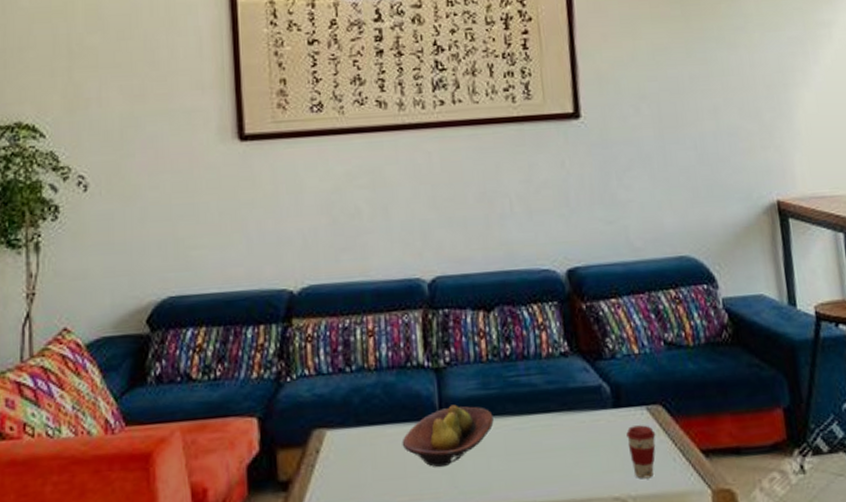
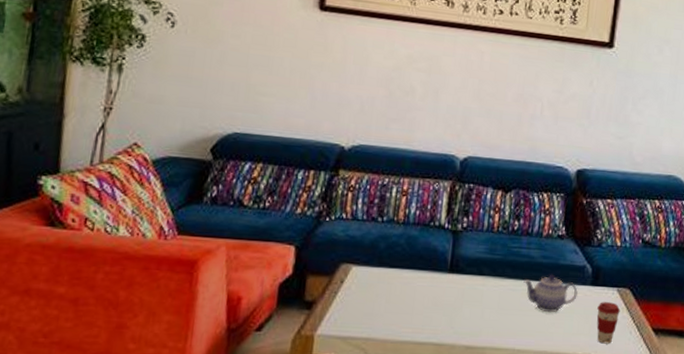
fruit bowl: present [402,405,494,468] -> none [414,262,494,311]
teapot: none [530,402,599,451] -> present [523,274,578,313]

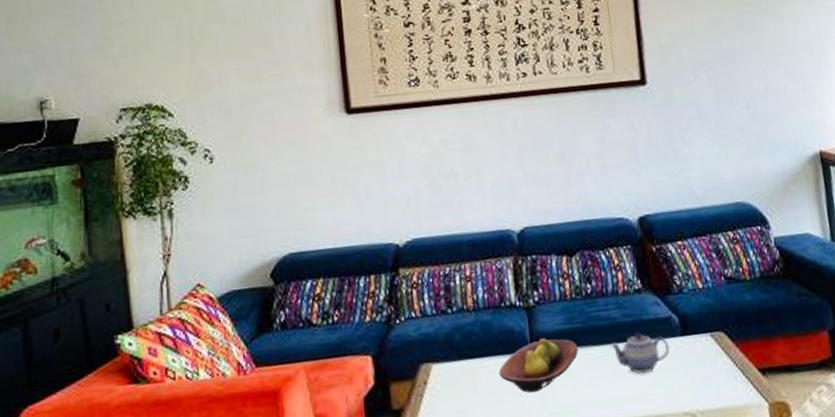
fruit bowl: none [414,262,494,311] -> present [499,338,579,393]
coffee cup: present [596,302,621,344] -> none [693,349,720,396]

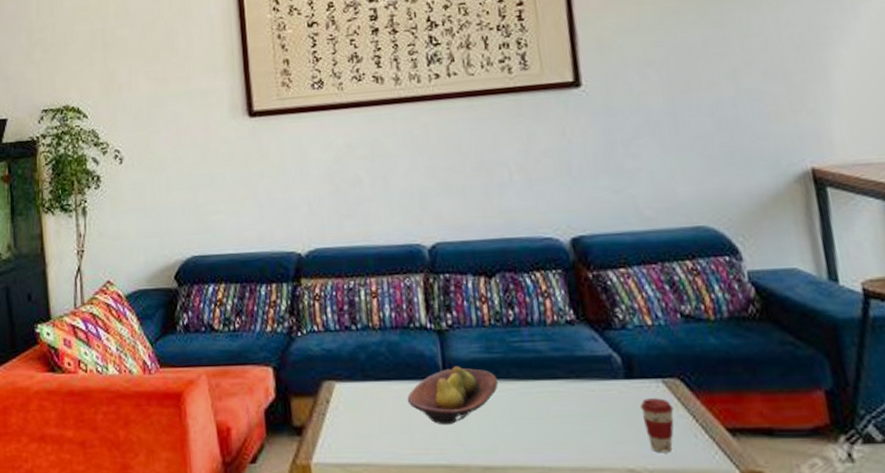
teapot: present [610,332,670,374] -> none [536,369,610,418]
coffee cup: none [693,349,720,396] -> present [640,398,674,453]

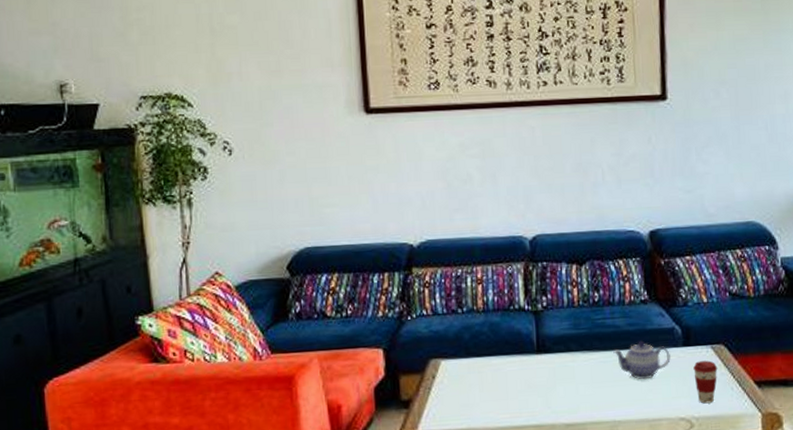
fruit bowl: present [407,366,498,426] -> none [505,341,582,392]
teapot: none [536,369,610,418] -> present [613,340,671,380]

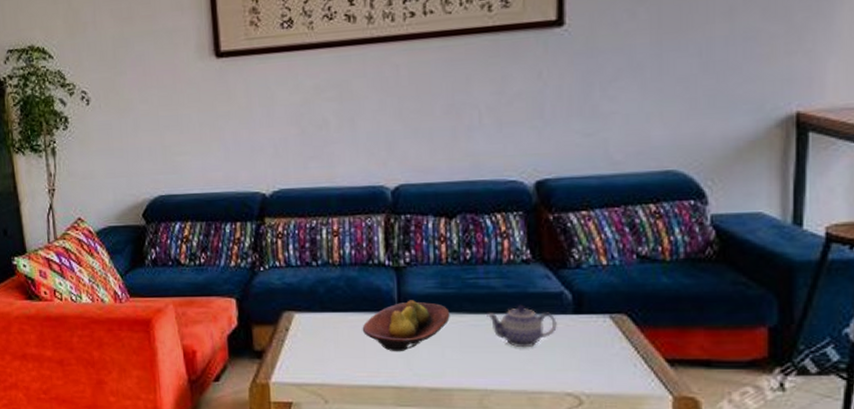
fruit bowl: none [505,341,582,392] -> present [362,300,450,352]
coffee cup: present [693,360,718,404] -> none [585,332,617,380]

